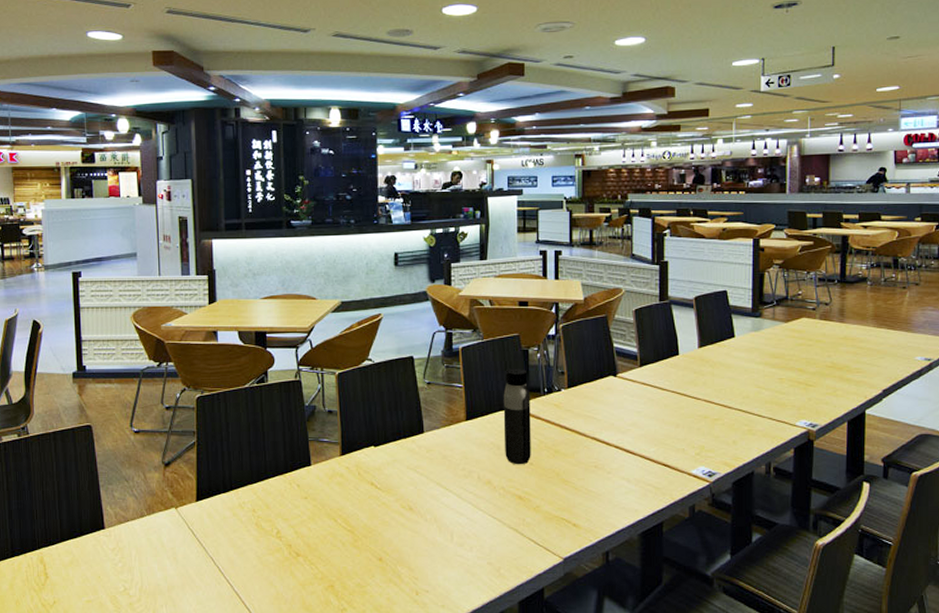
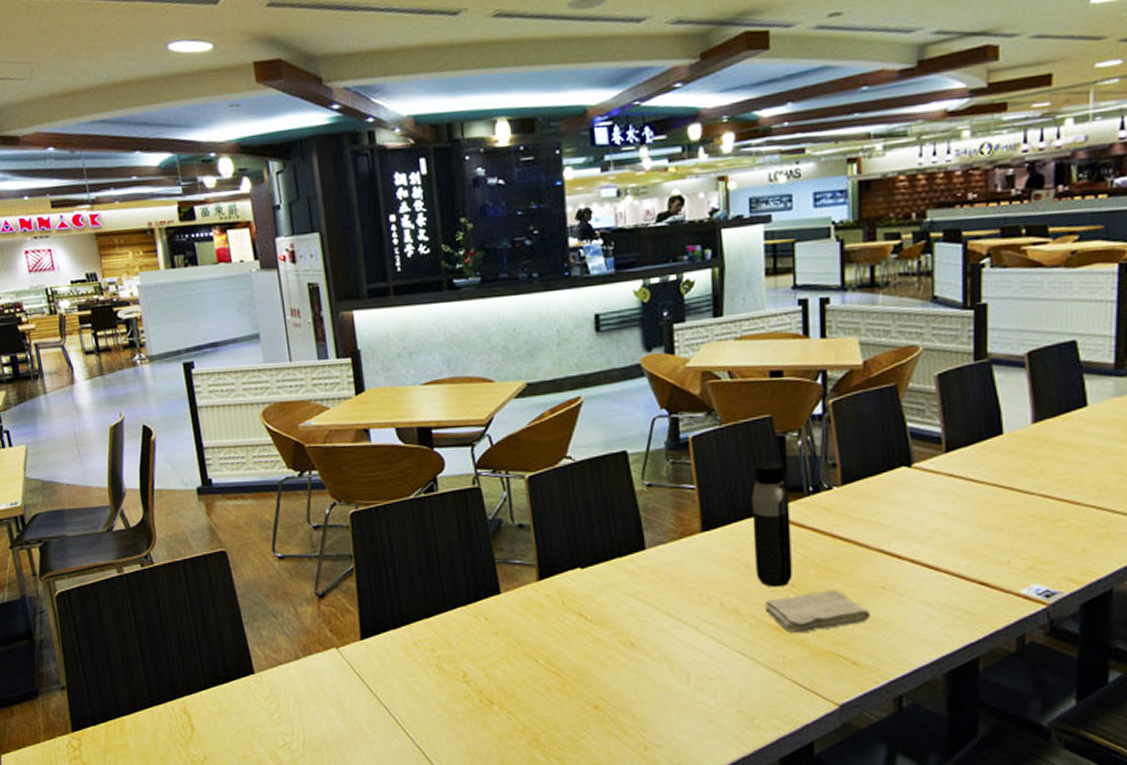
washcloth: none [510,469,587,502] -> present [764,591,871,634]

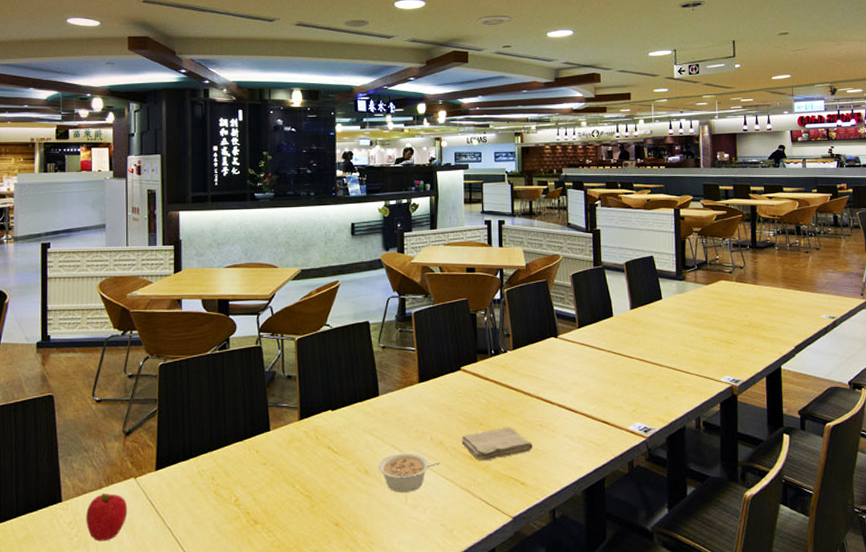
fruit: none [284,664,333,719] -> present [86,493,128,542]
legume: none [647,621,734,671] -> present [378,452,440,492]
water bottle: present [751,461,792,588] -> none [453,331,480,426]

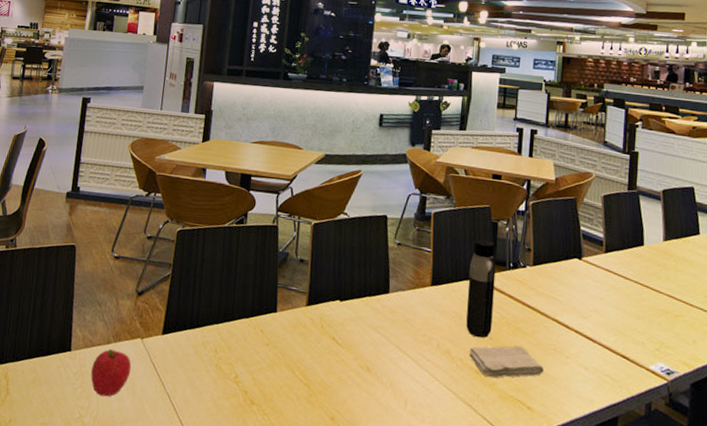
legume: present [378,452,440,492] -> none [380,355,444,398]
water bottle: none [453,331,480,426] -> present [466,239,496,338]

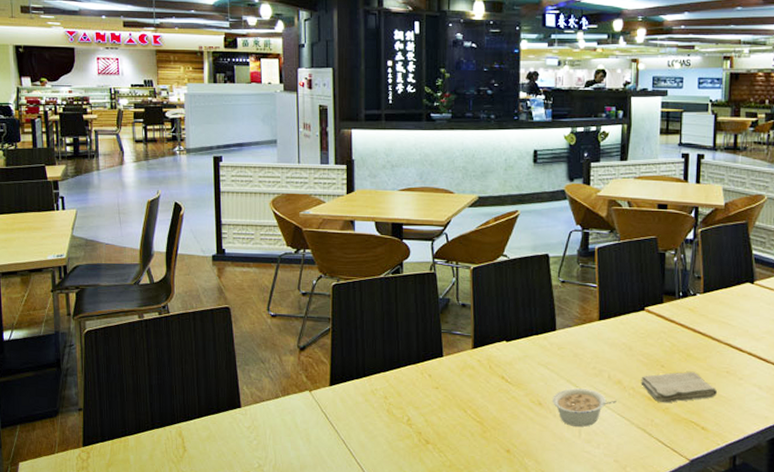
fruit: present [91,348,132,397] -> none [264,402,303,447]
legume: none [380,355,444,398] -> present [552,387,617,427]
water bottle: present [466,239,496,338] -> none [636,271,665,367]

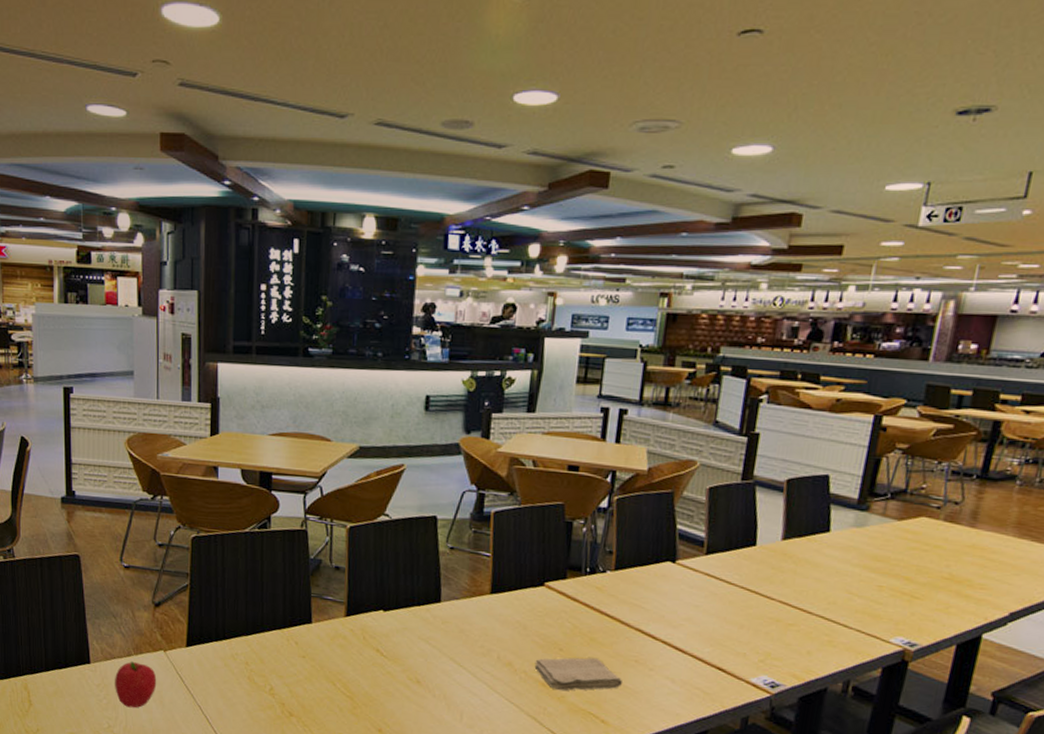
fruit: none [264,402,303,447] -> present [115,661,157,708]
legume: present [552,387,617,427] -> none [431,667,505,710]

